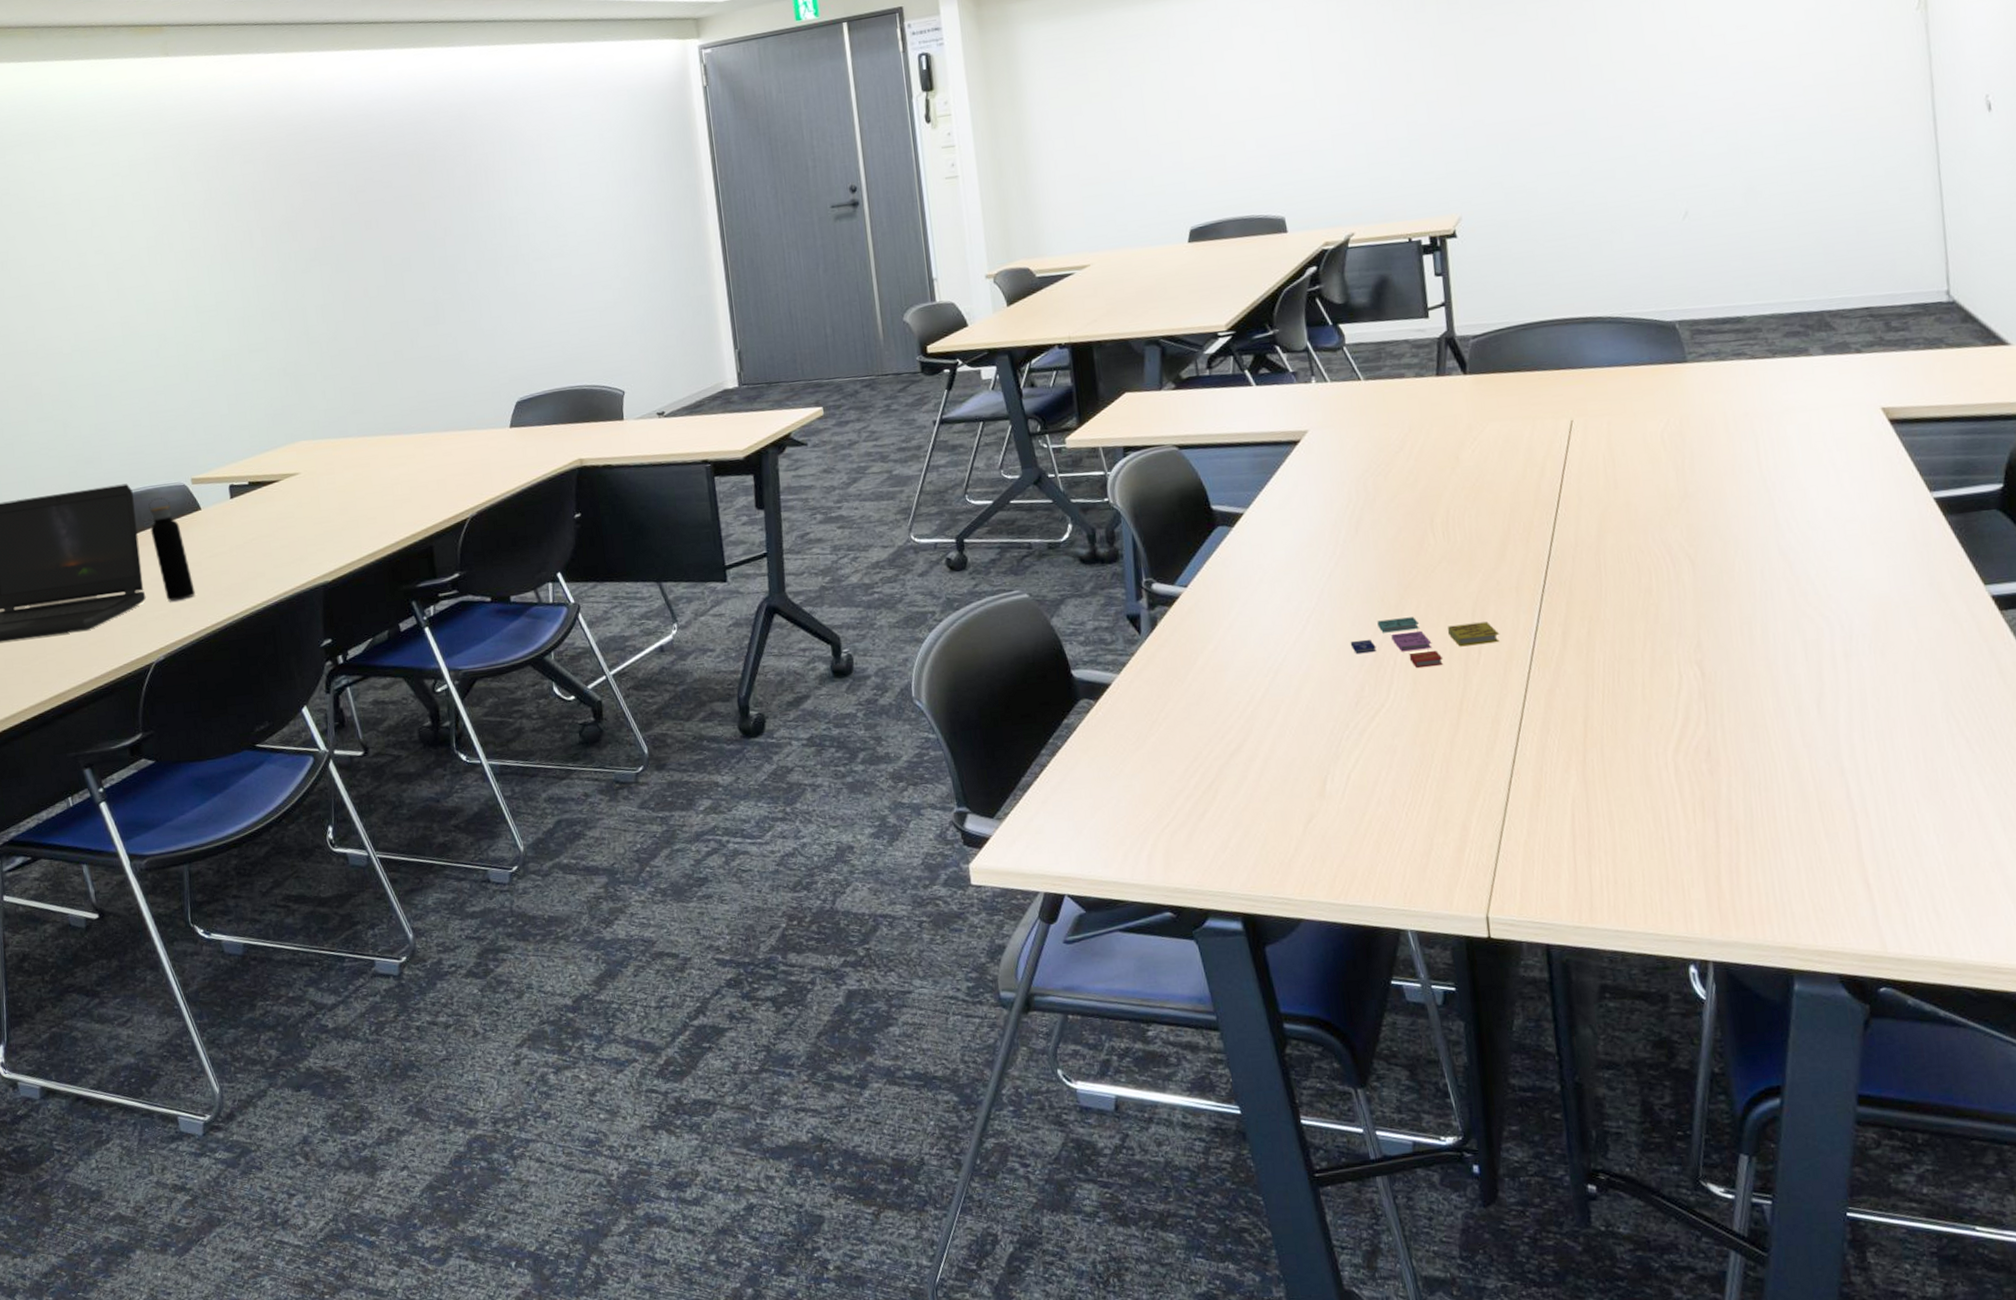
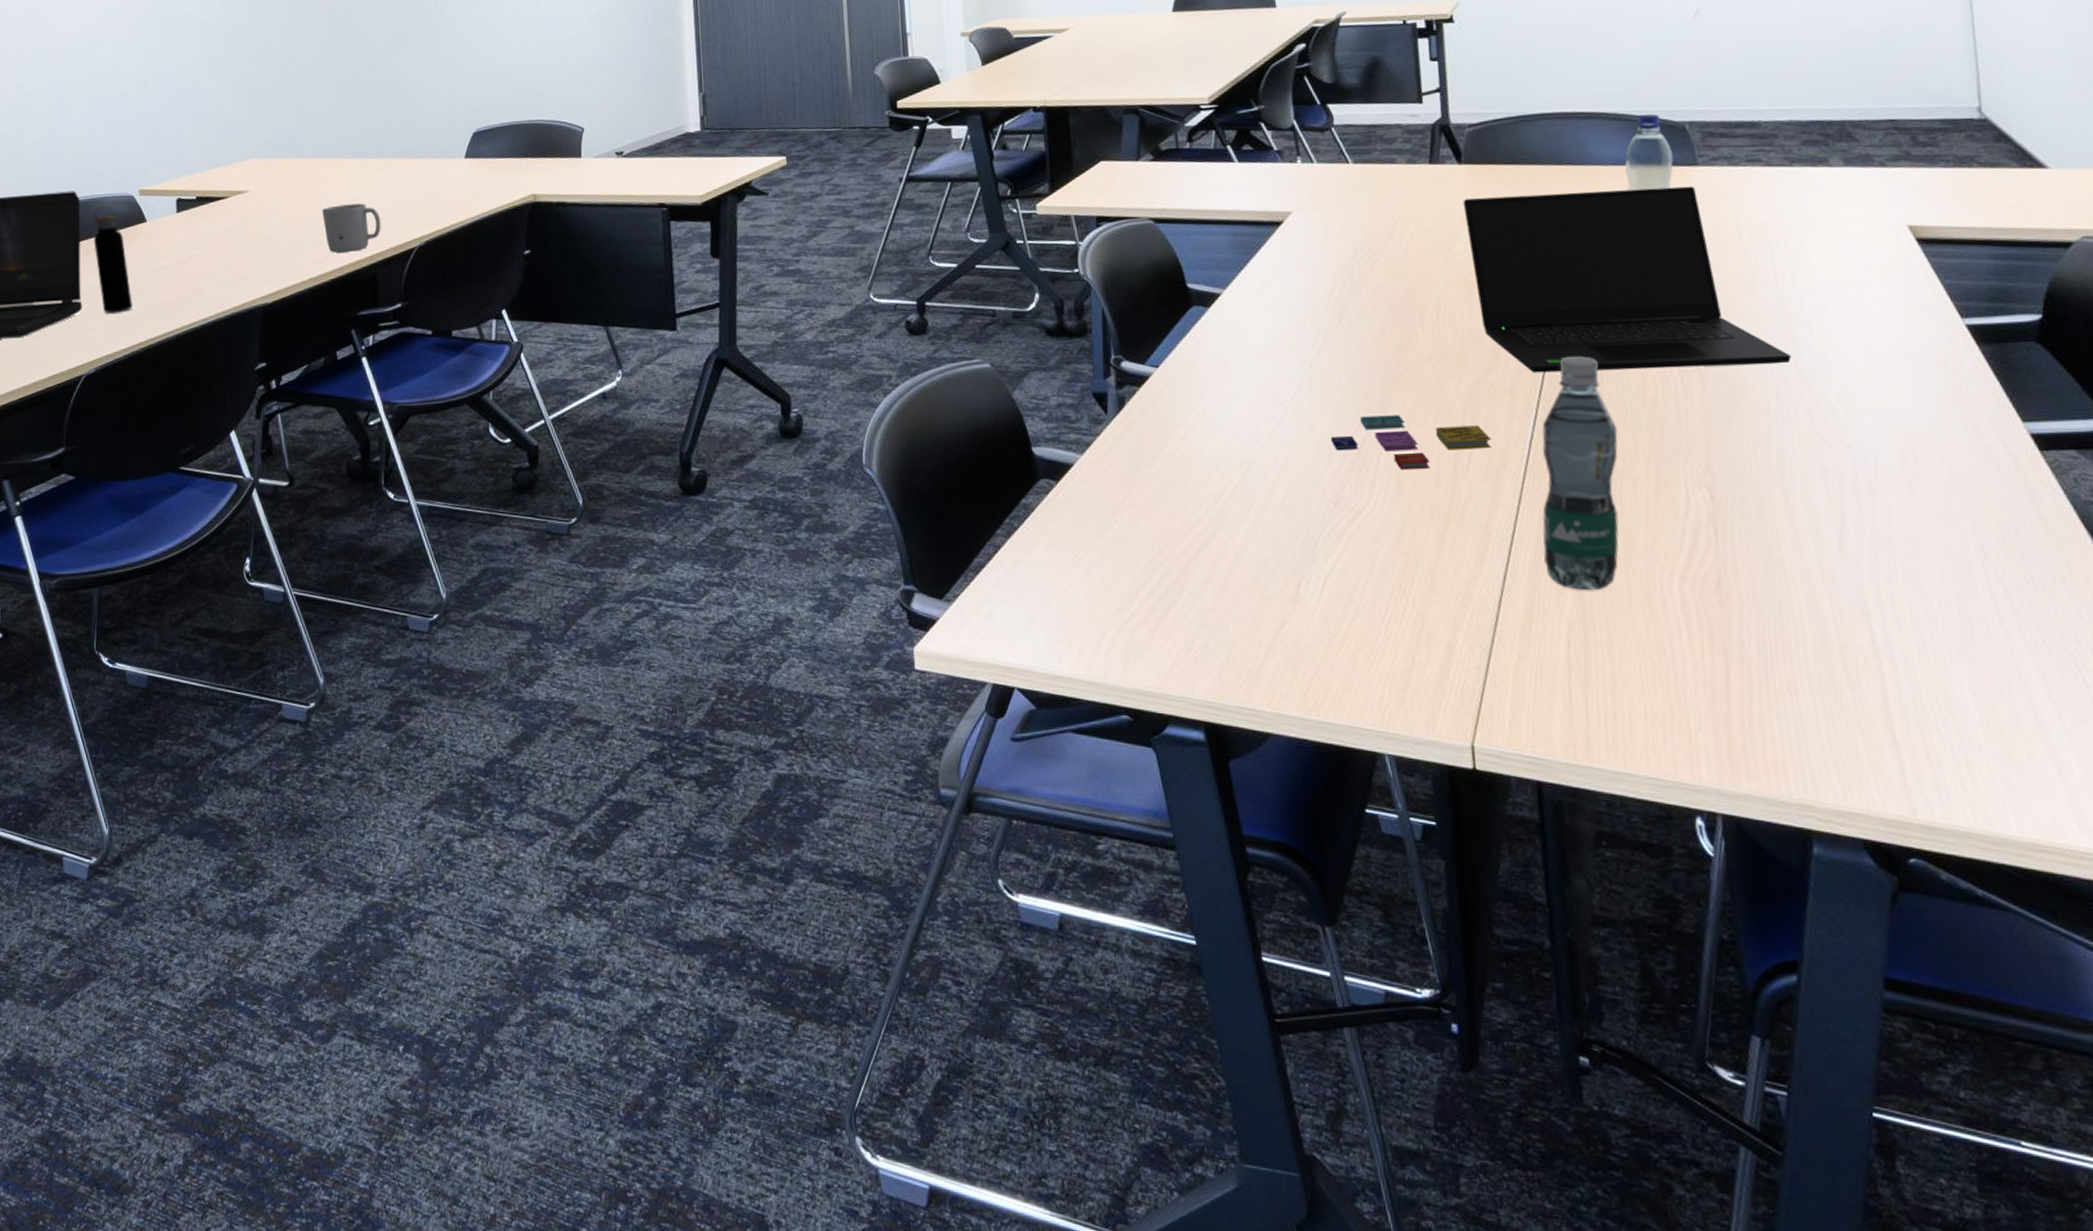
mug: none [374,478,433,528] -> present [322,203,381,253]
laptop: none [1468,382,1775,570] -> present [1462,186,1792,373]
bottle: none [1546,550,1618,769] -> present [1542,356,1619,591]
bottle: none [1619,315,1665,391] -> present [1624,113,1674,191]

